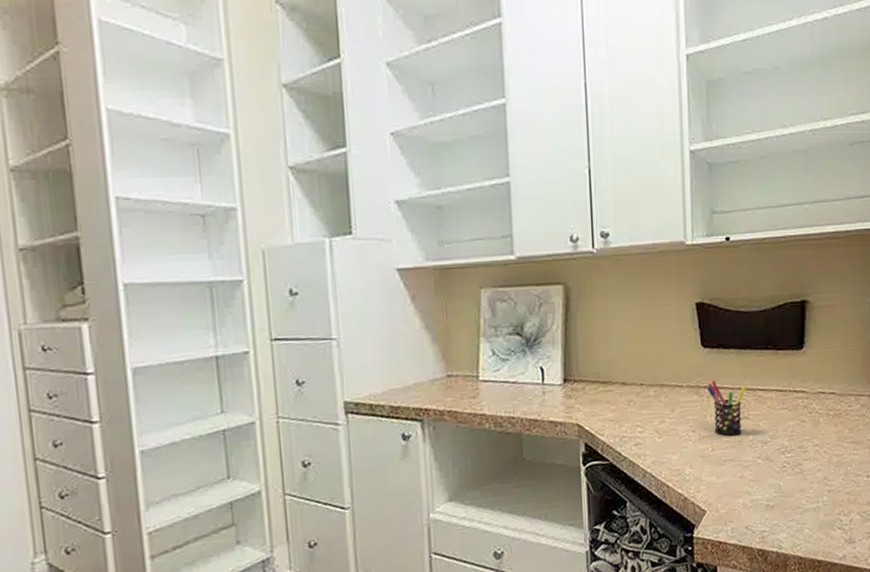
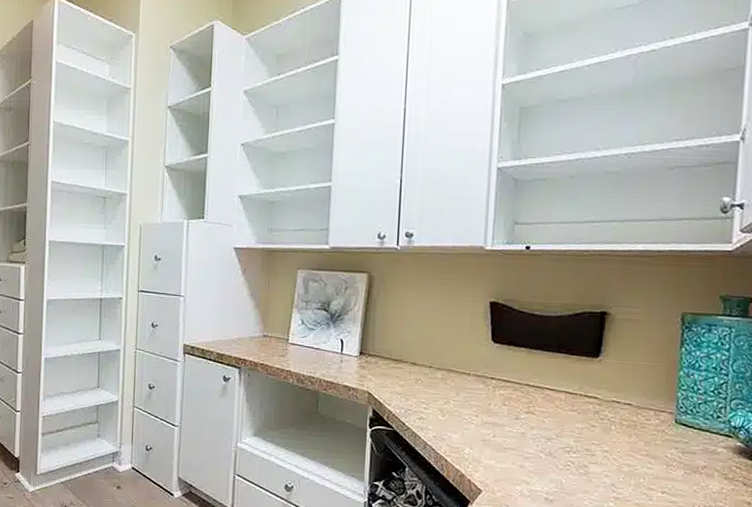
pen holder: present [706,381,747,437] -> none [493,374,535,428]

